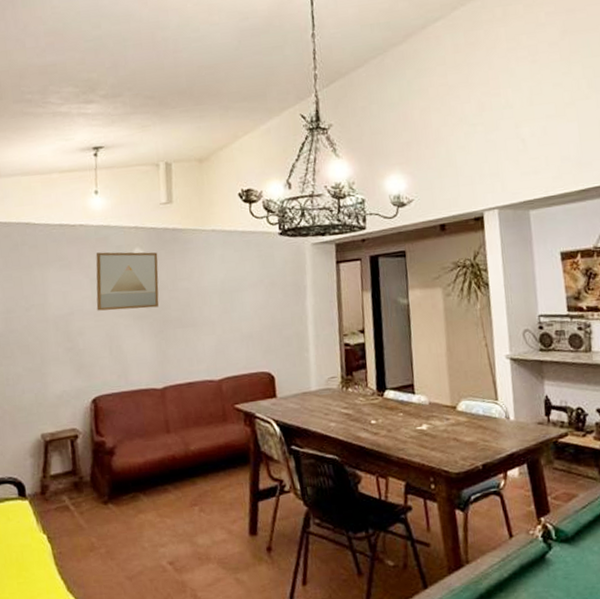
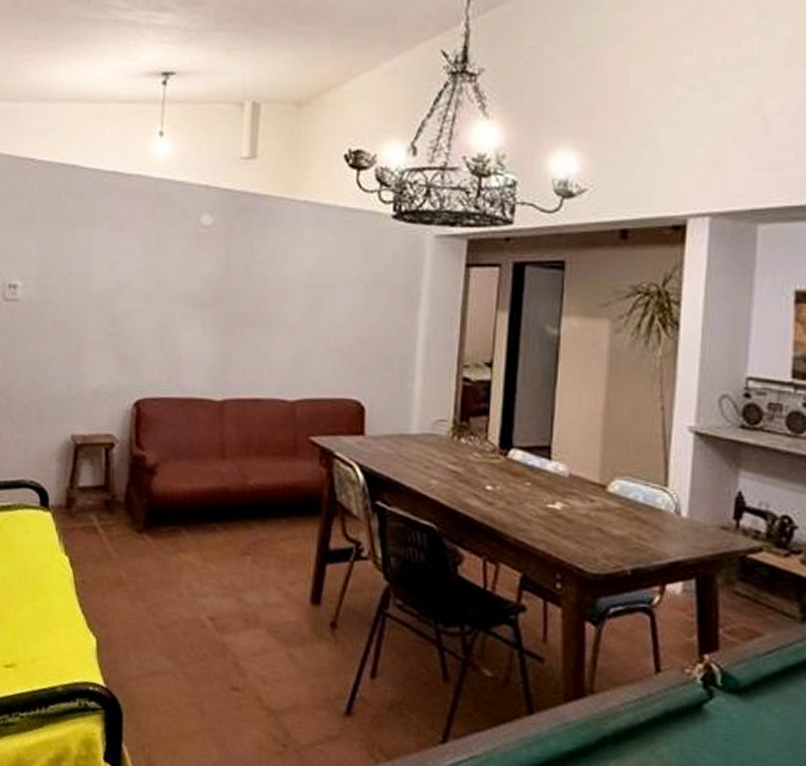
wall art: present [95,252,159,311] -> none [149,214,231,295]

